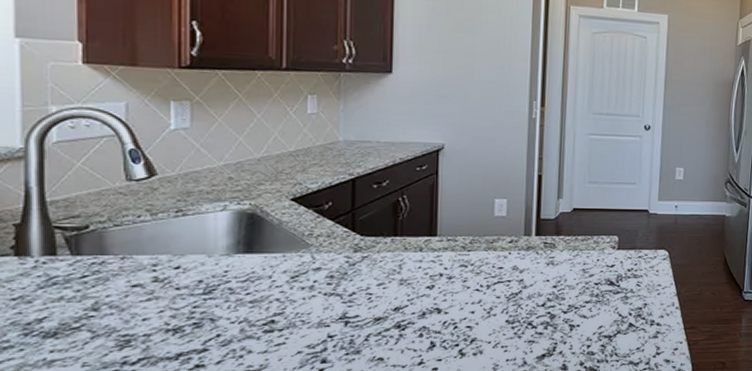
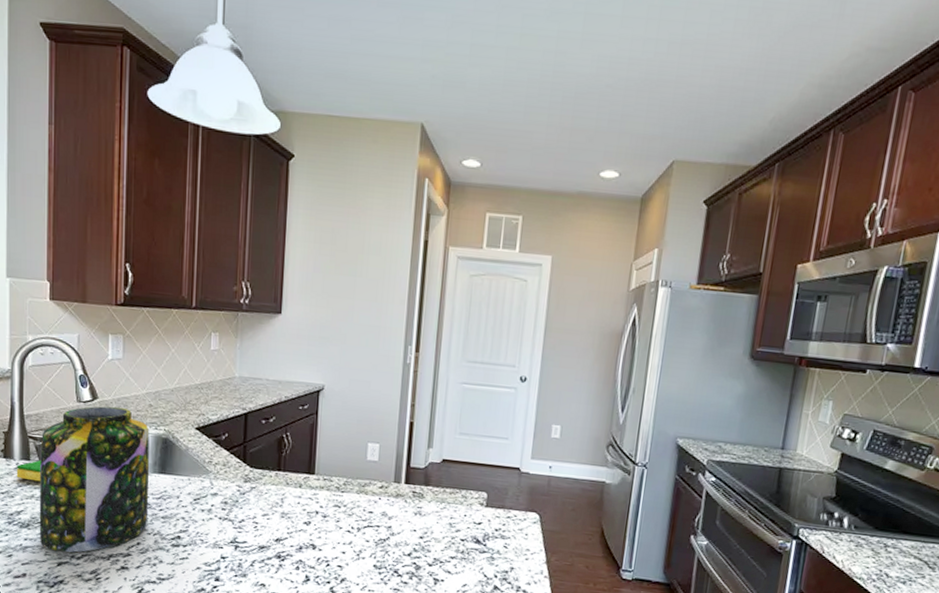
dish sponge: none [35,254,75,280] -> present [16,460,41,482]
jar: none [71,182,231,360] -> present [39,406,150,553]

